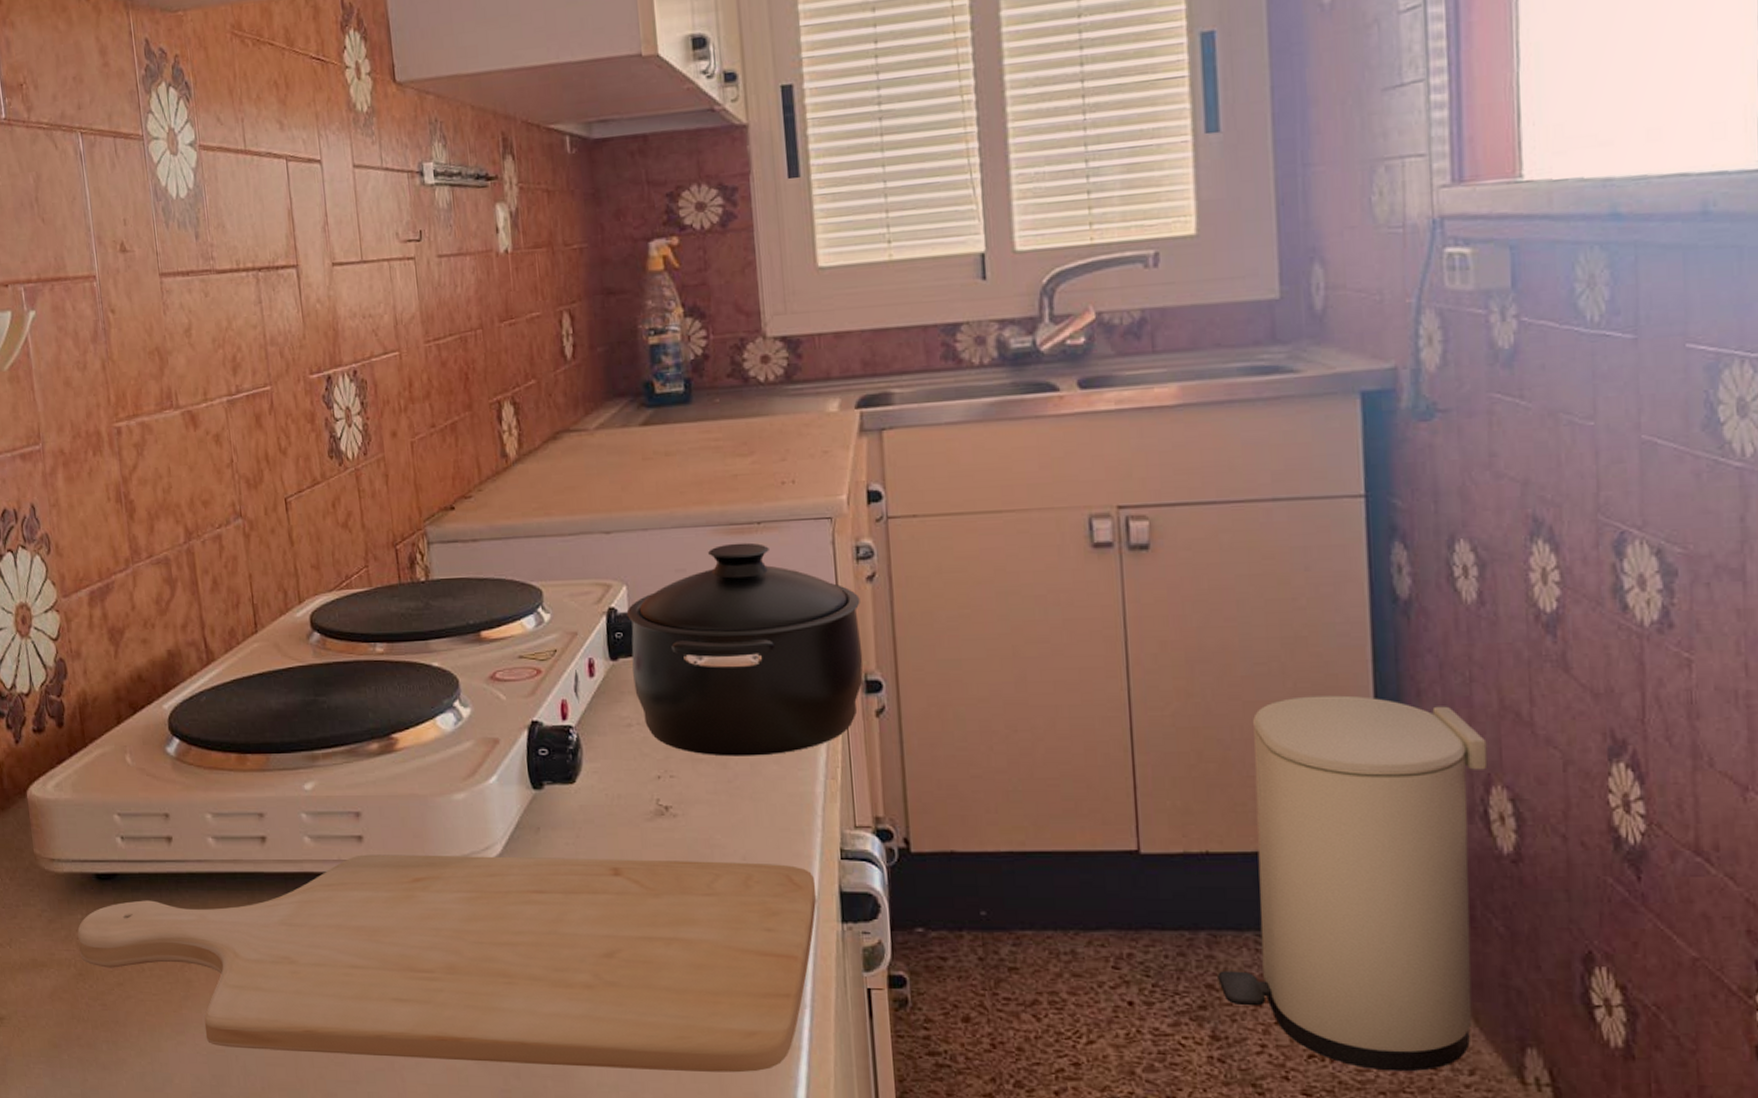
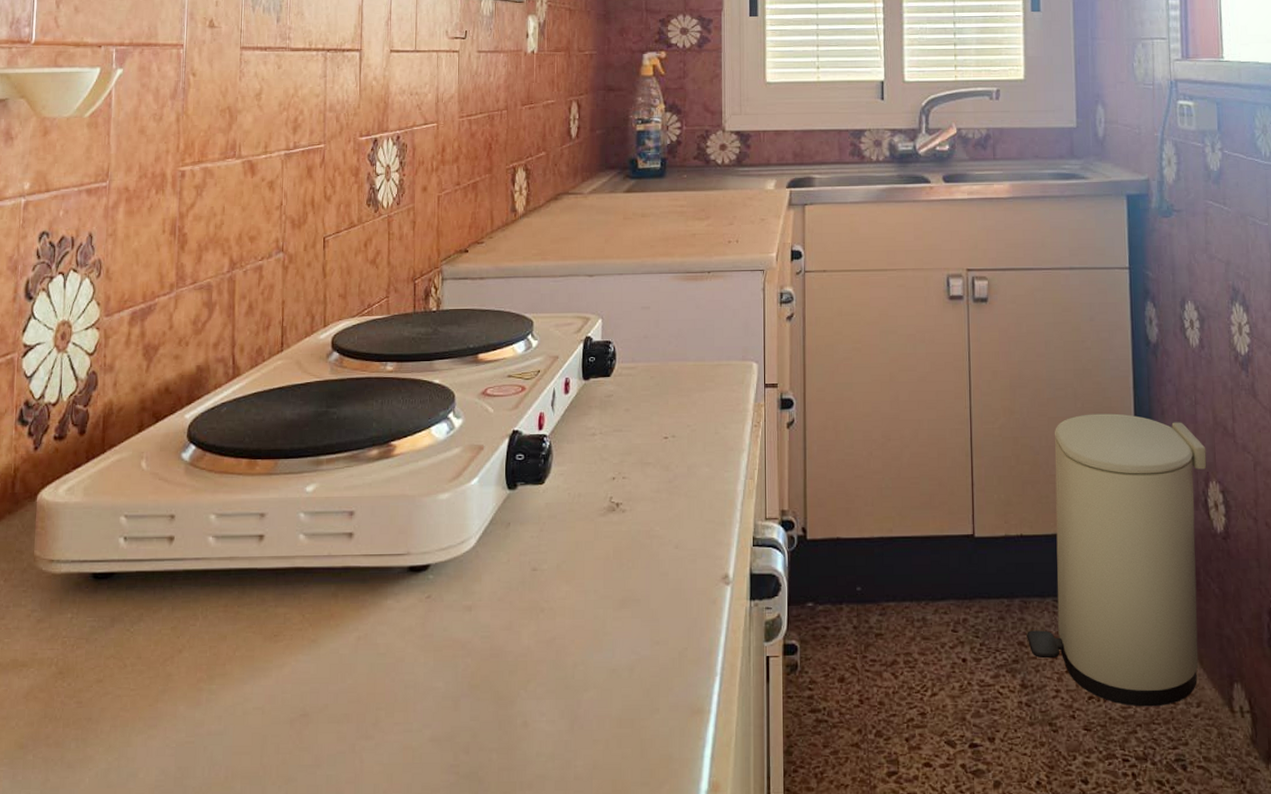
chopping board: present [77,854,817,1073] -> none [64,549,732,740]
saucepan: present [626,542,863,757] -> none [599,287,781,461]

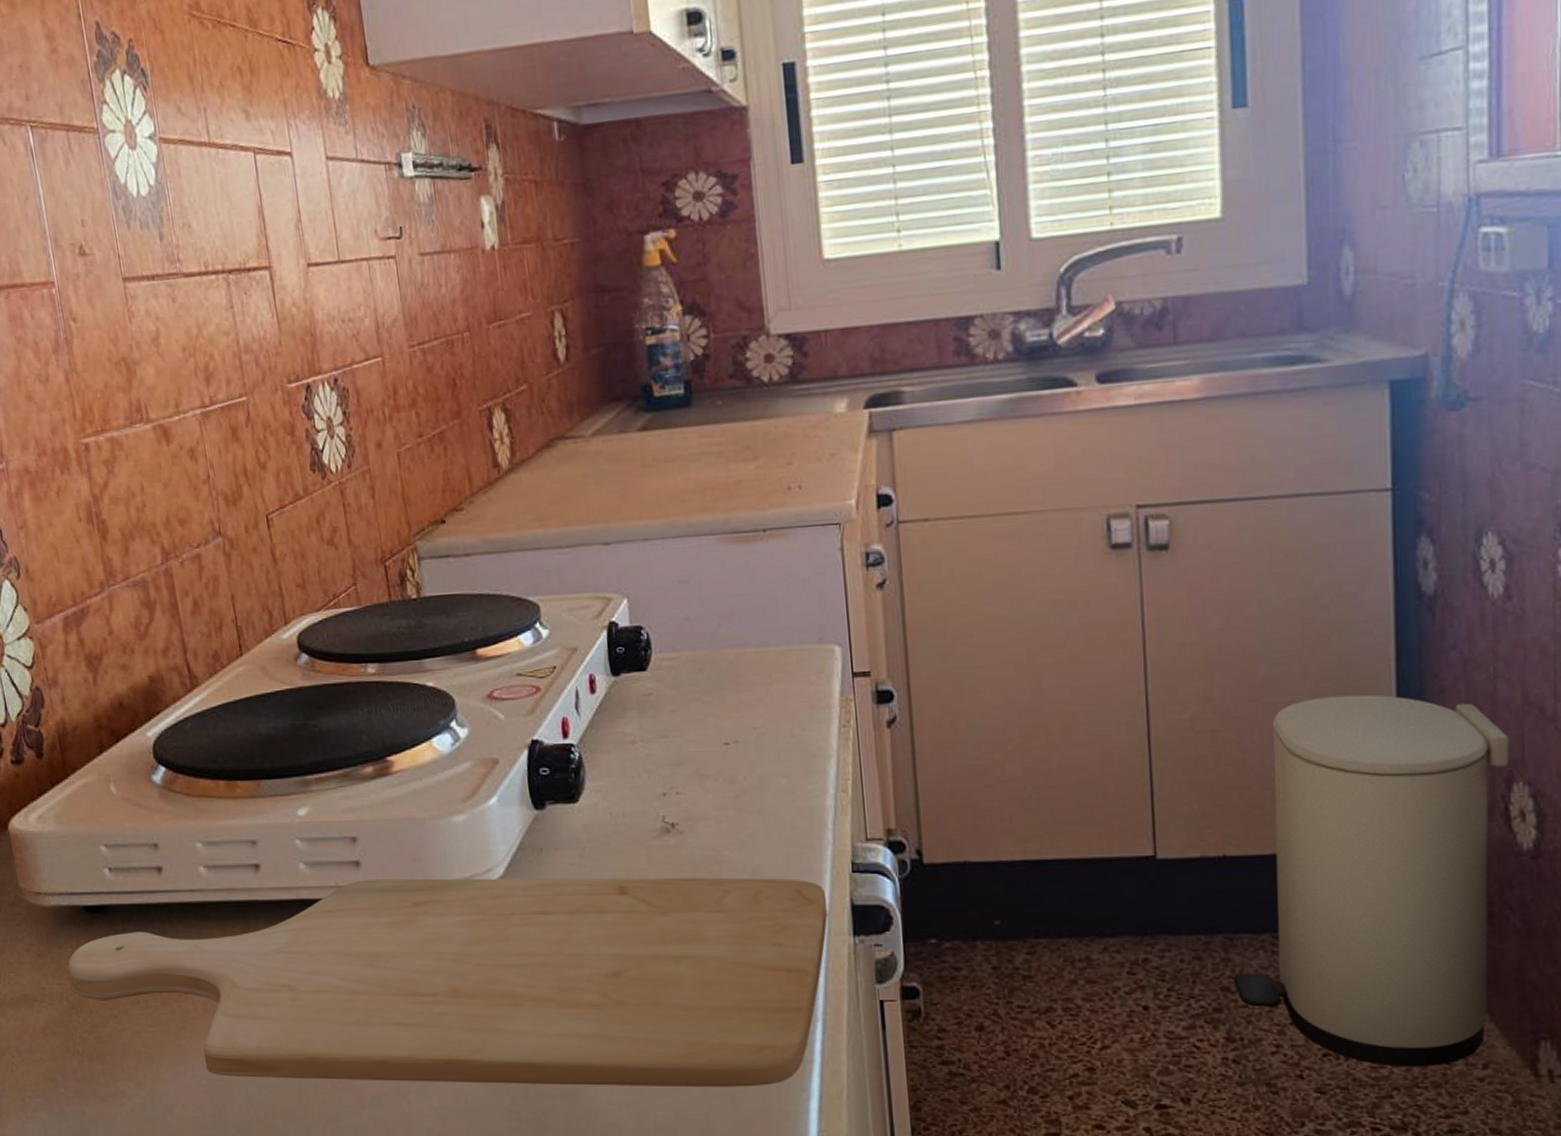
chopping board: none [64,549,732,740] -> present [68,877,828,1087]

